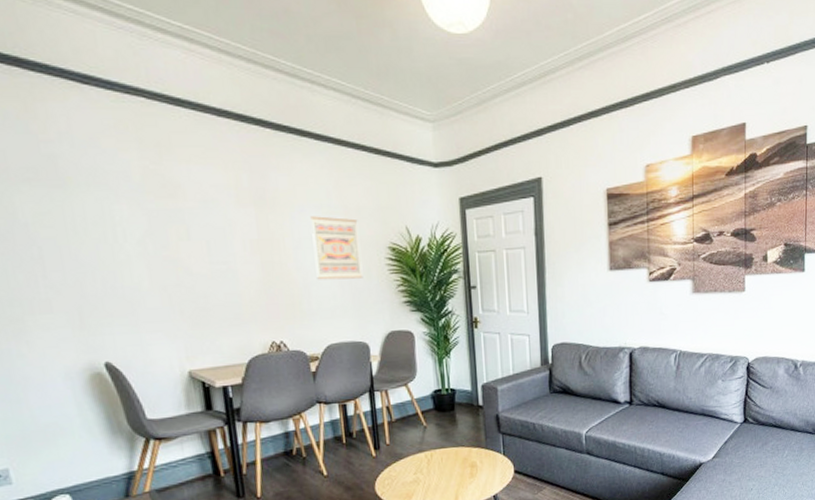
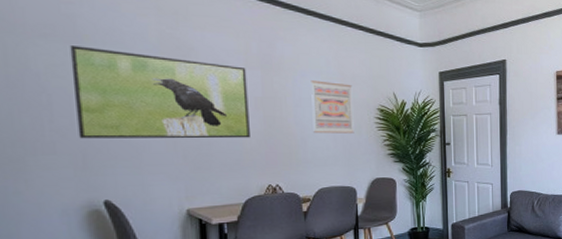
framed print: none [54,190,248,295] -> present [69,46,250,139]

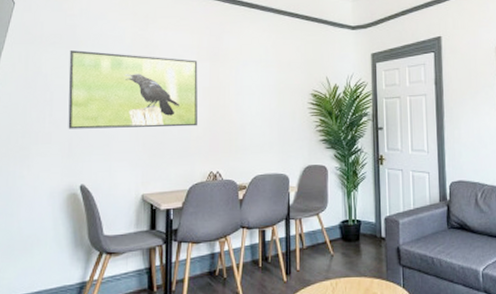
wall art: present [311,80,354,134] -> none [251,69,289,121]

